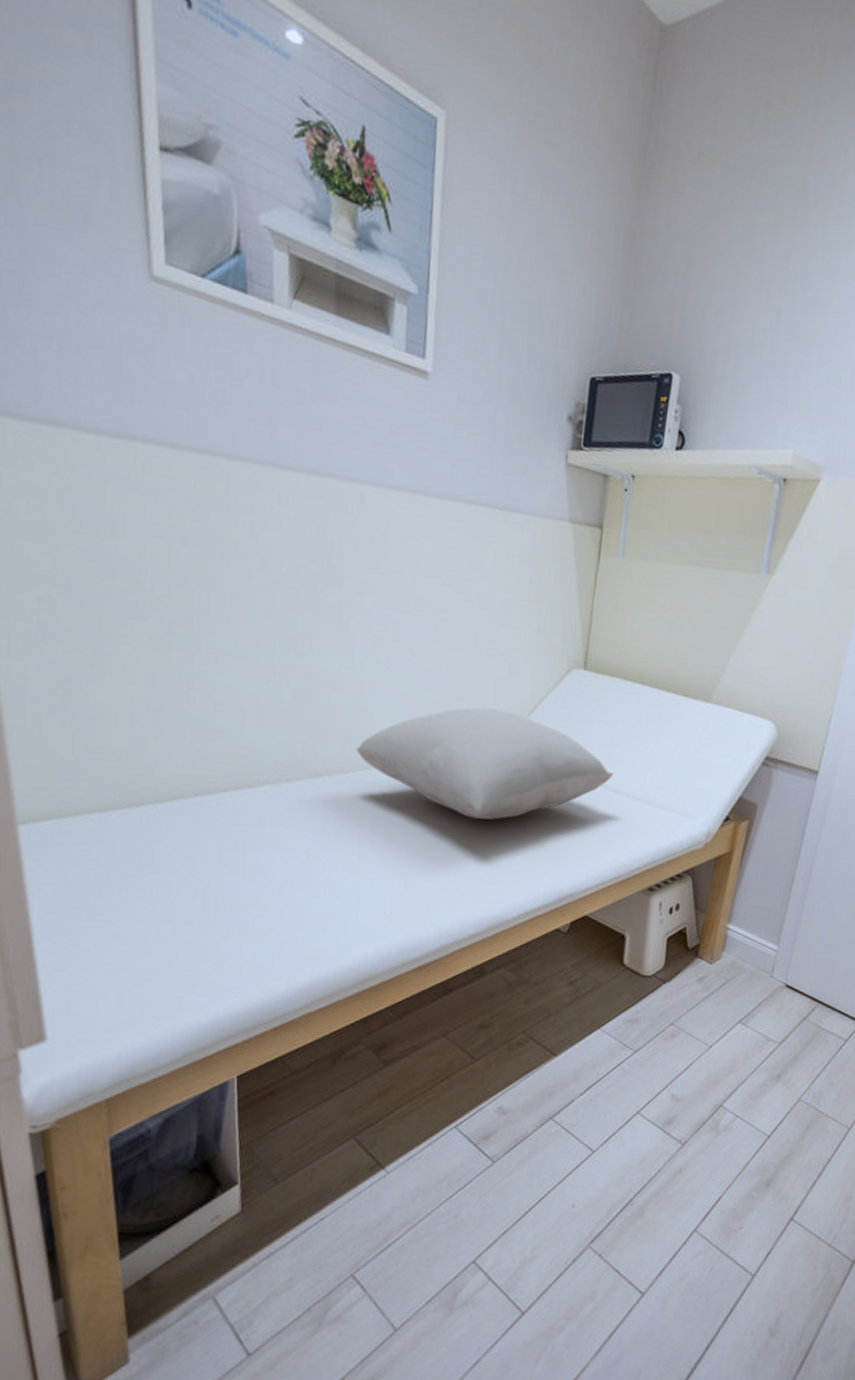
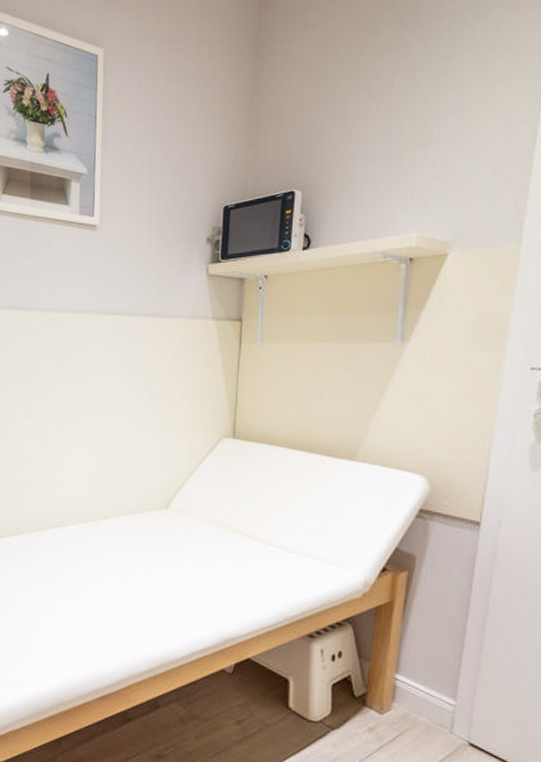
pillow: present [355,707,614,820] -> none [48,475,267,569]

